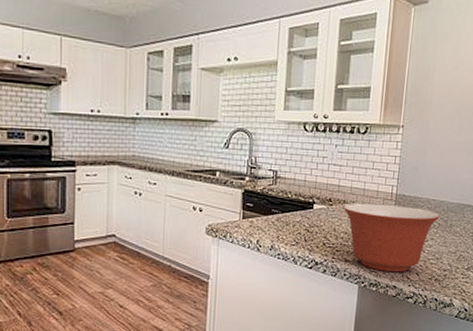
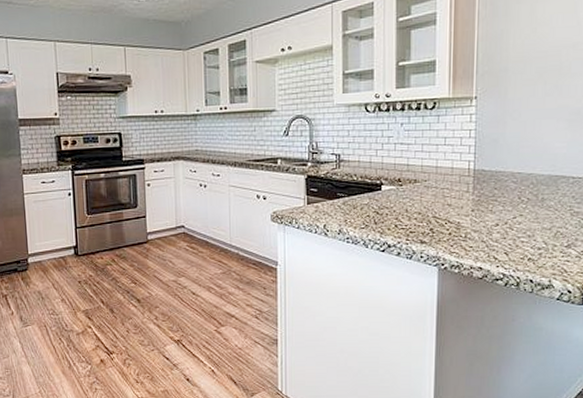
mixing bowl: present [342,203,440,273] -> none [414,181,528,253]

